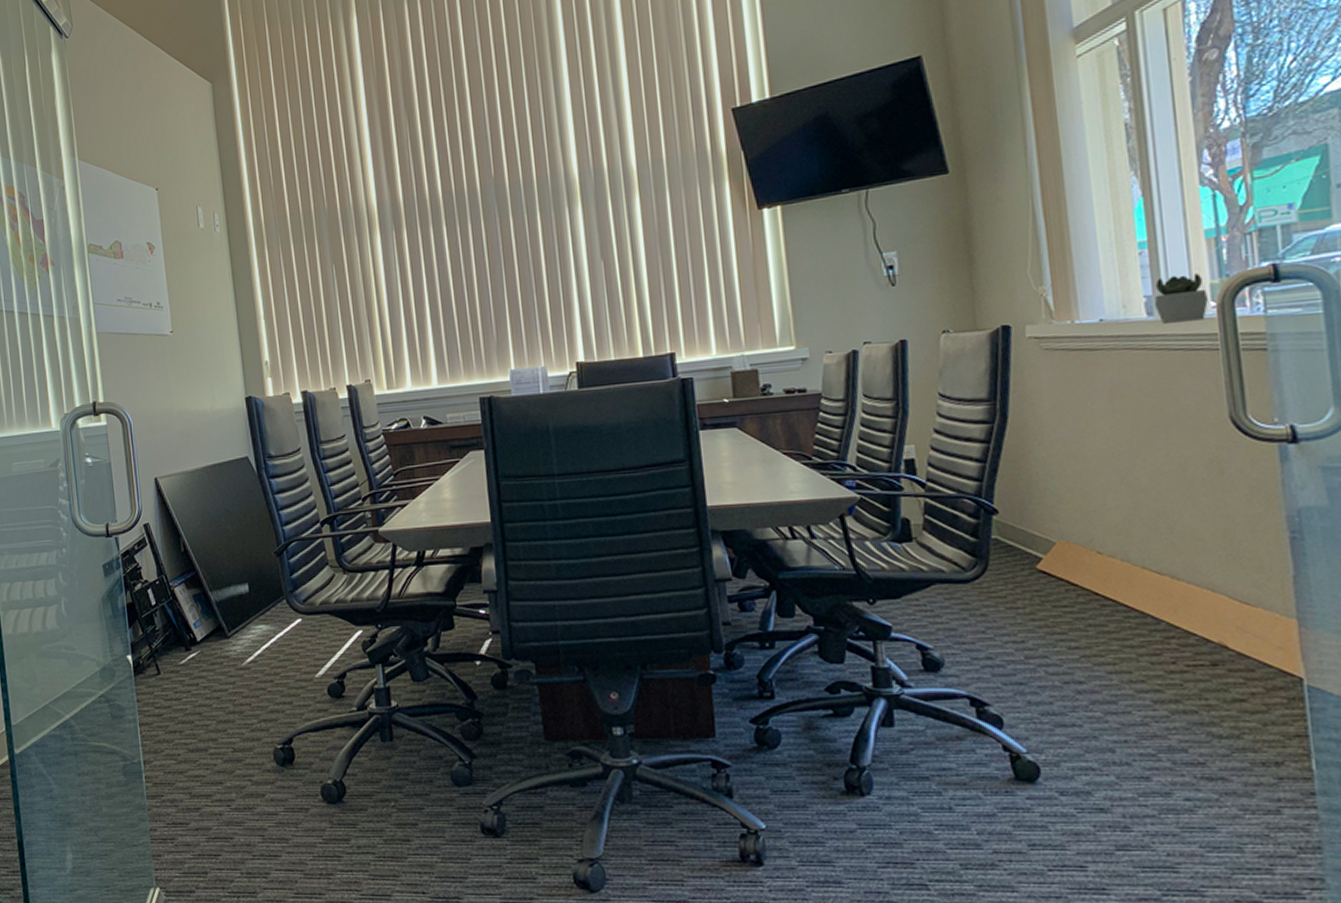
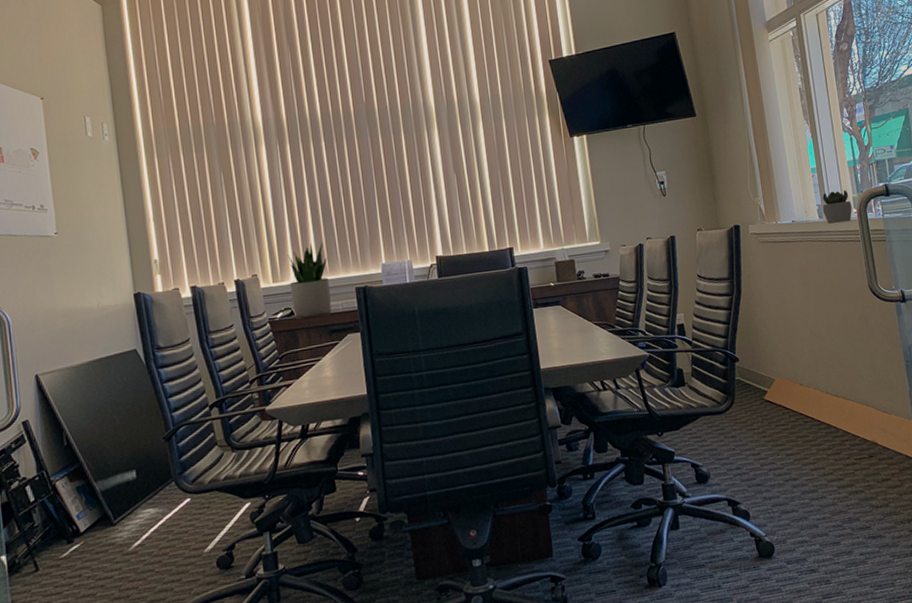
planter: none [403,344,452,434] -> present [287,242,332,321]

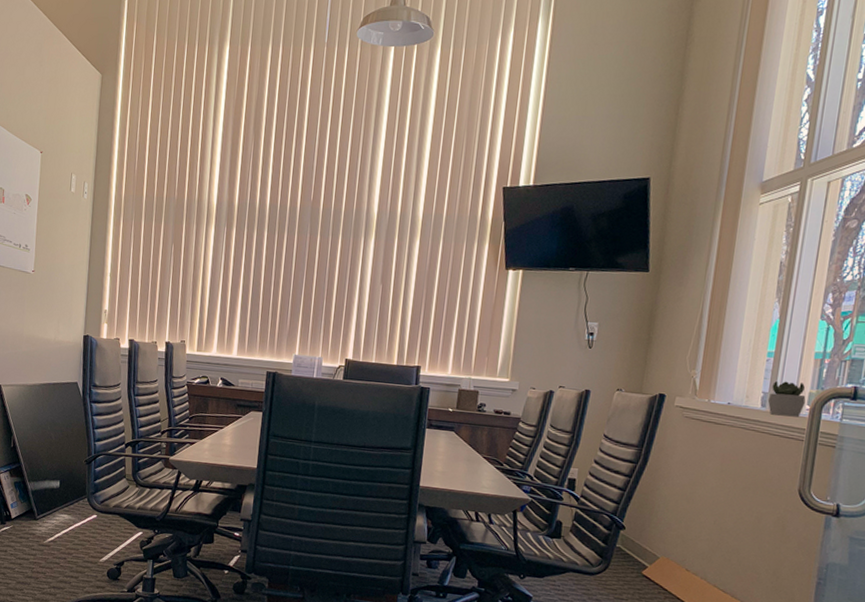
planter: present [287,242,332,321] -> none [209,323,248,392]

